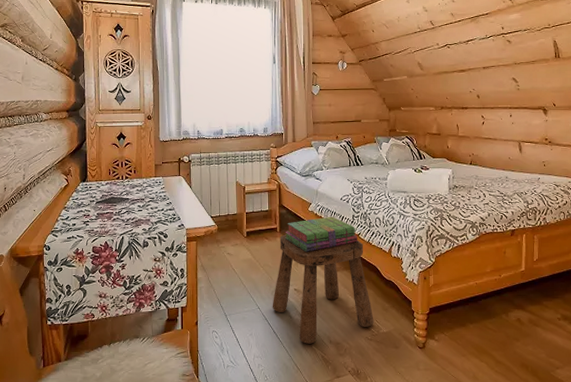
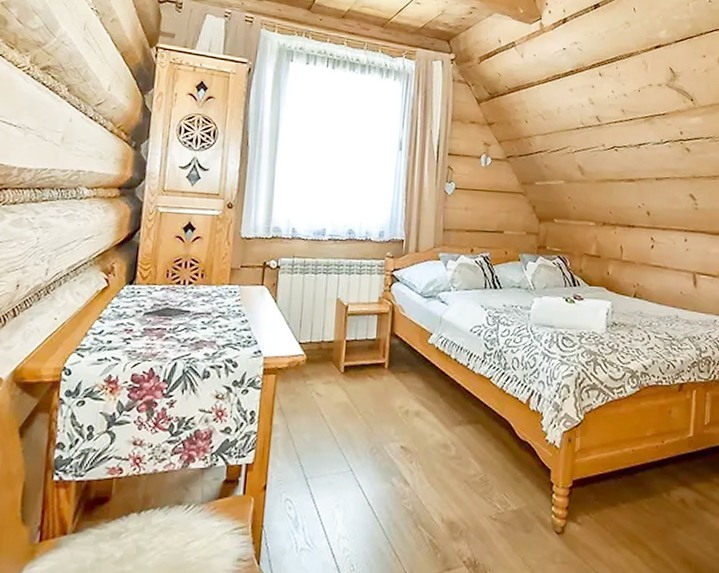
stool: present [272,234,374,344] -> none [369,372,501,522]
stack of books: present [285,216,358,252] -> none [394,352,489,398]

